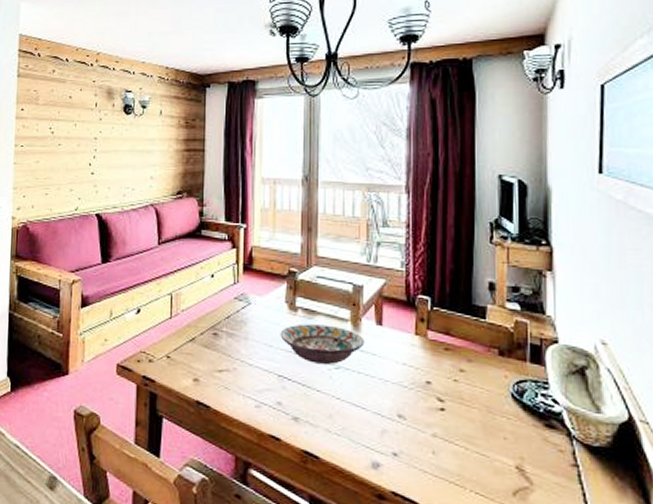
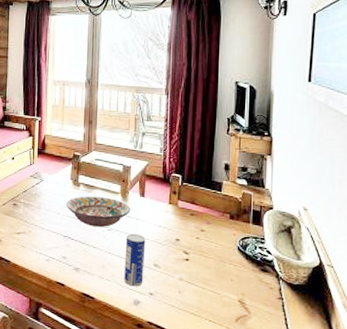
beverage can: none [358,374,386,444] -> present [124,234,146,287]

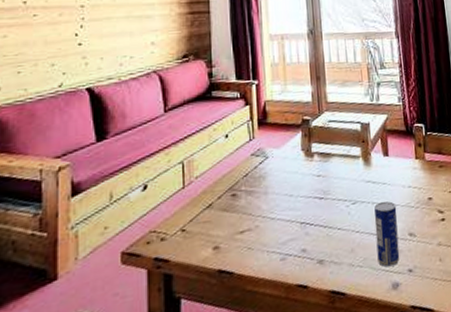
decorative bowl: present [66,196,131,227] -> none [299,164,376,204]

